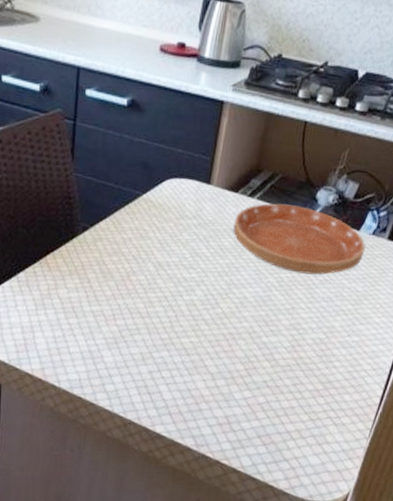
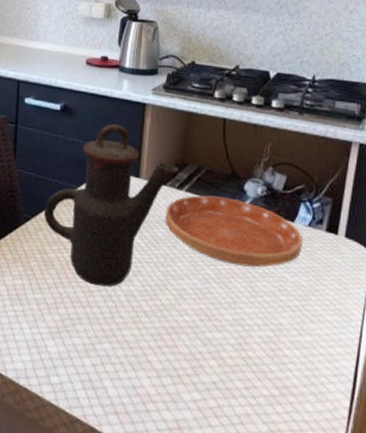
teapot: none [103,124,253,297] -> present [43,124,179,287]

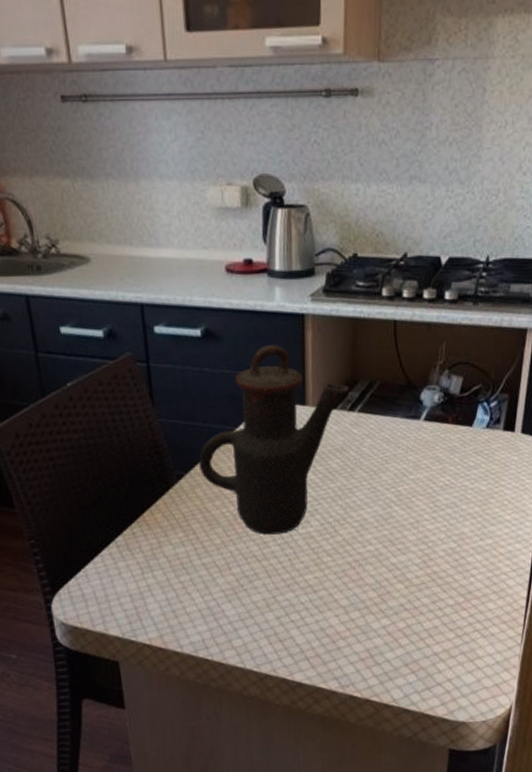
saucer: present [165,195,303,268] -> none [338,411,481,483]

